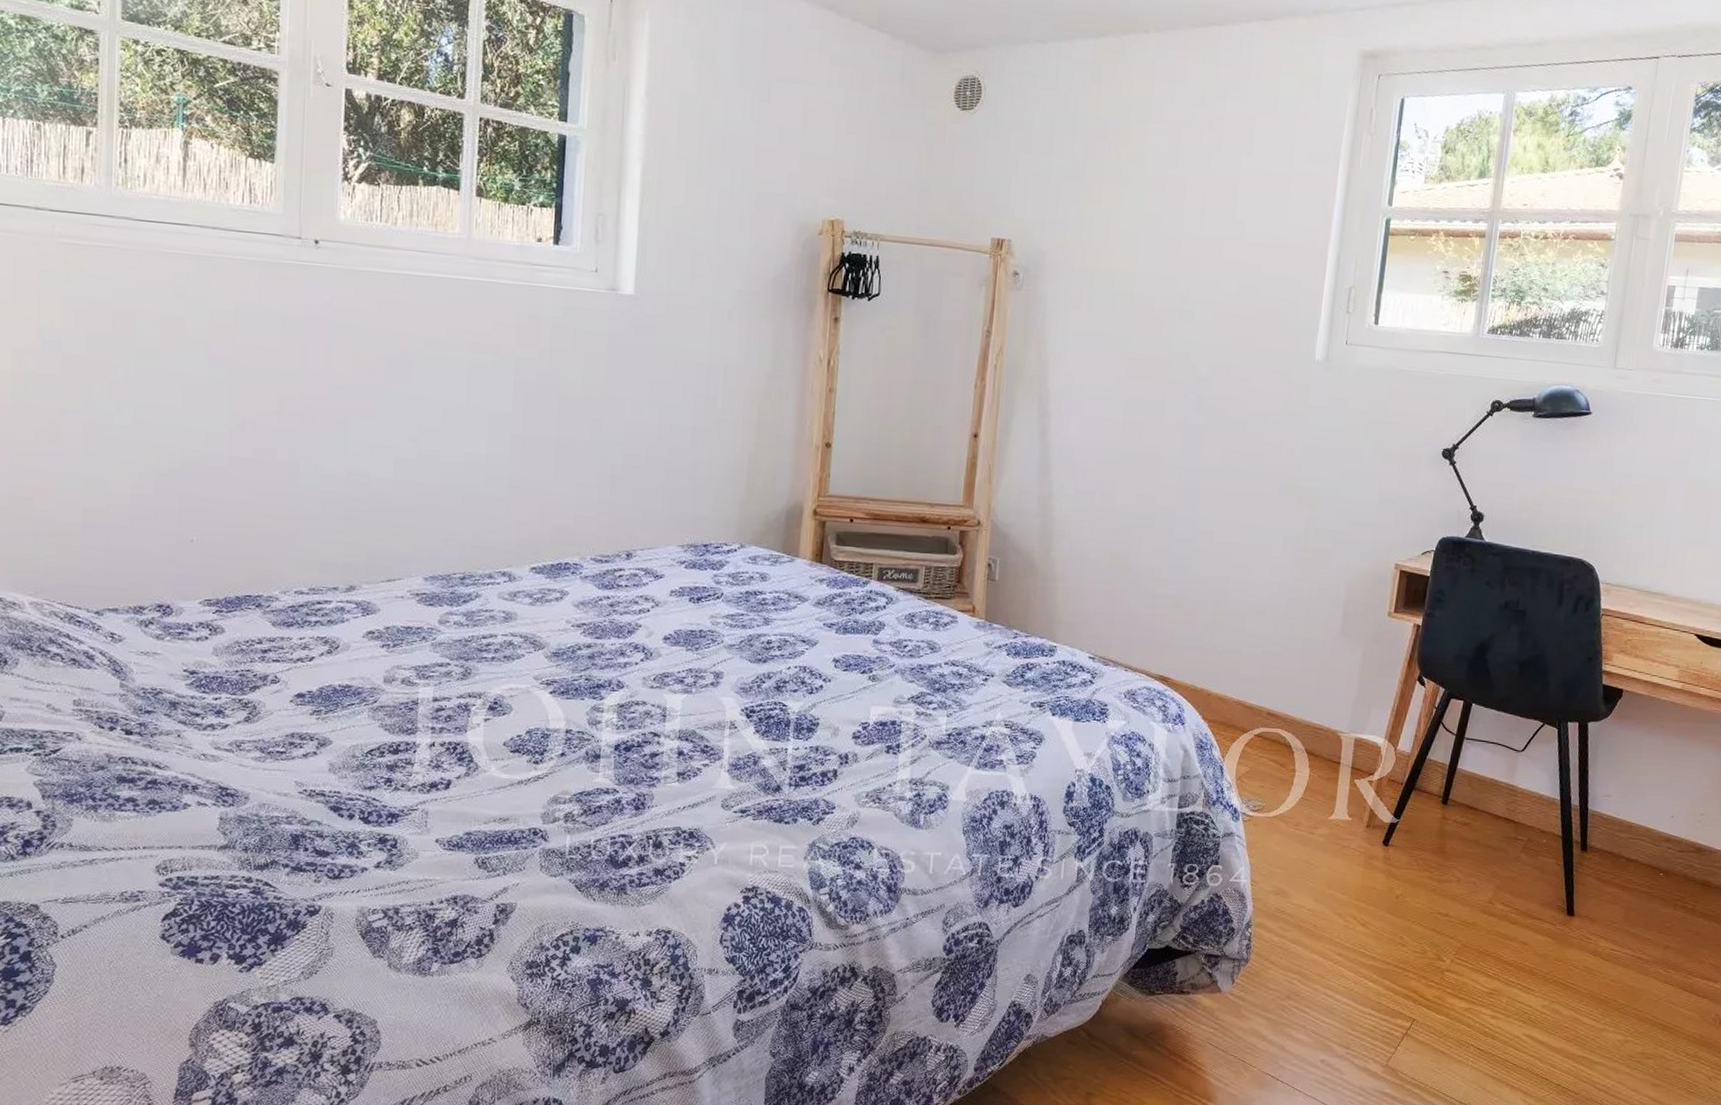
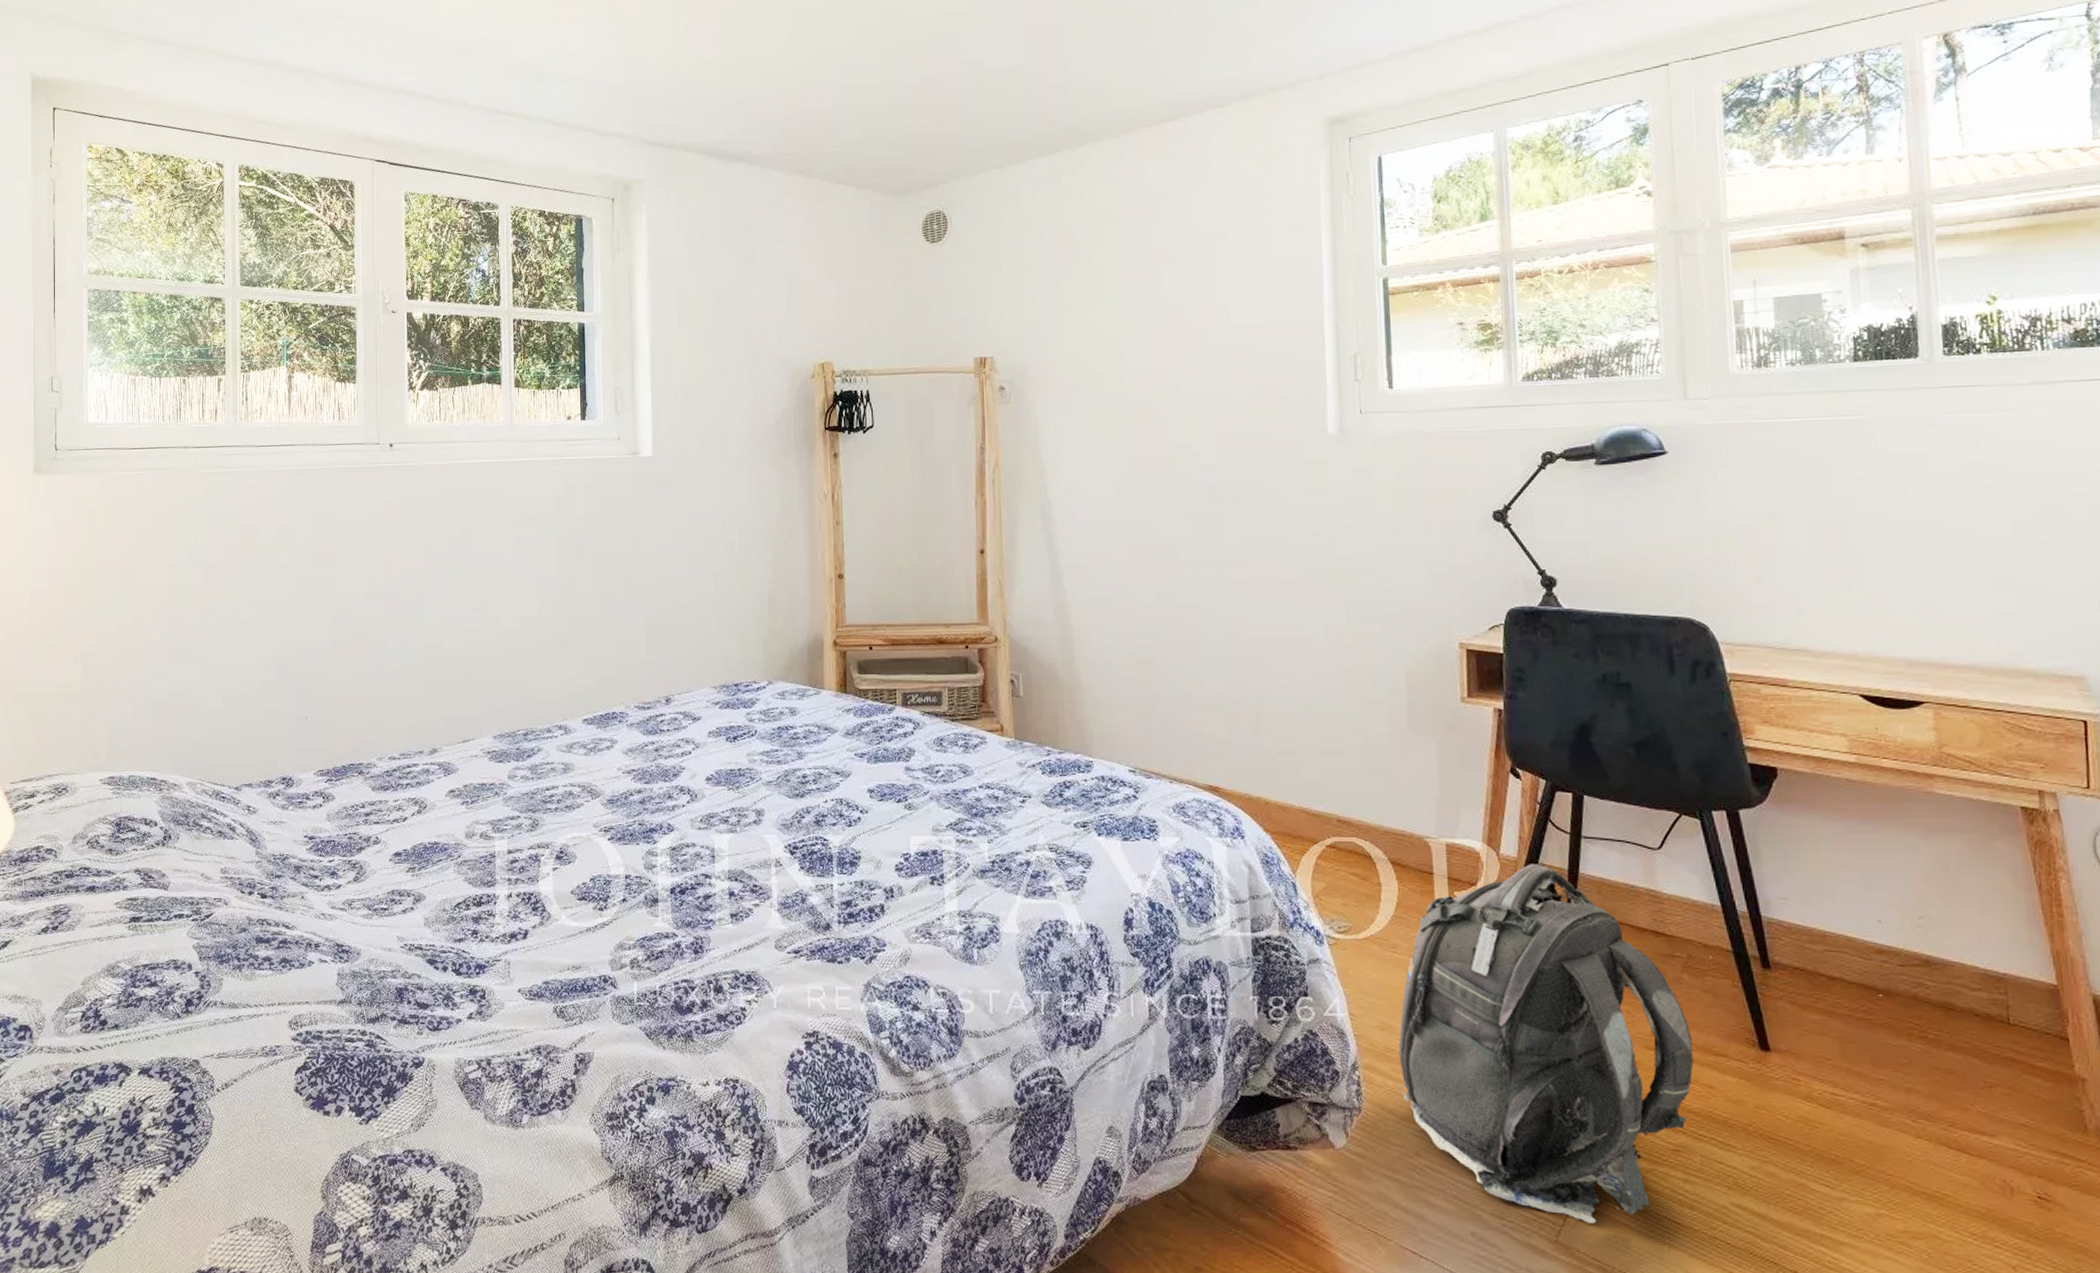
backpack: none [1282,759,1519,1052] -> present [1398,864,1694,1225]

